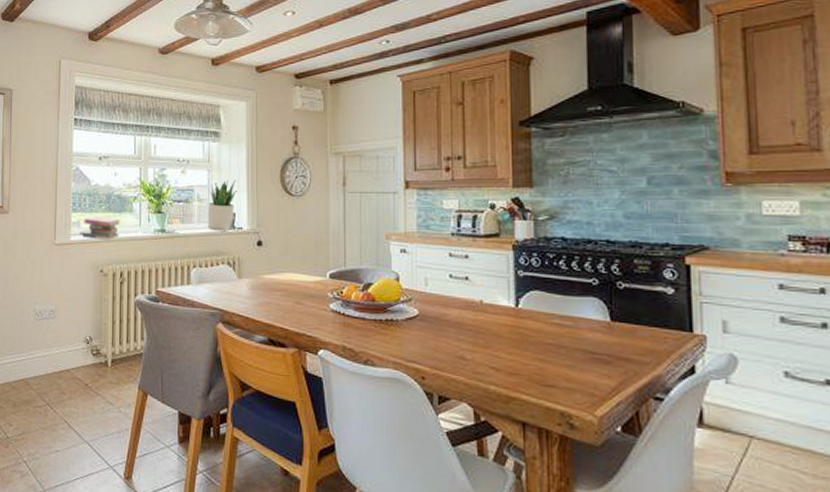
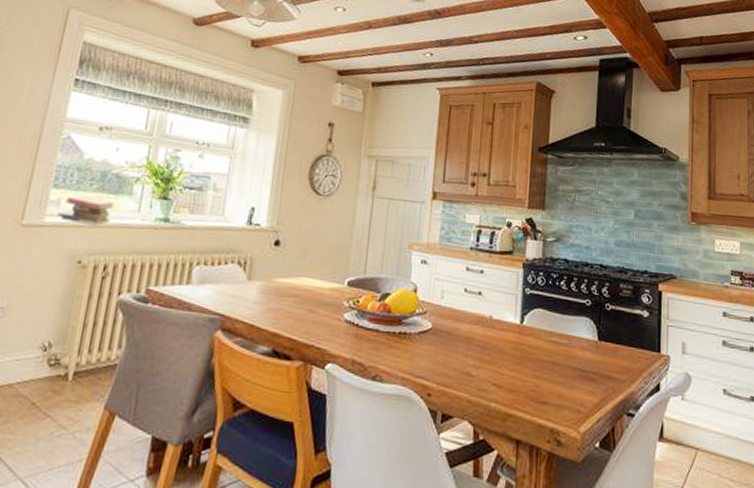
planter: present [208,180,236,231] -> none [221,171,260,227]

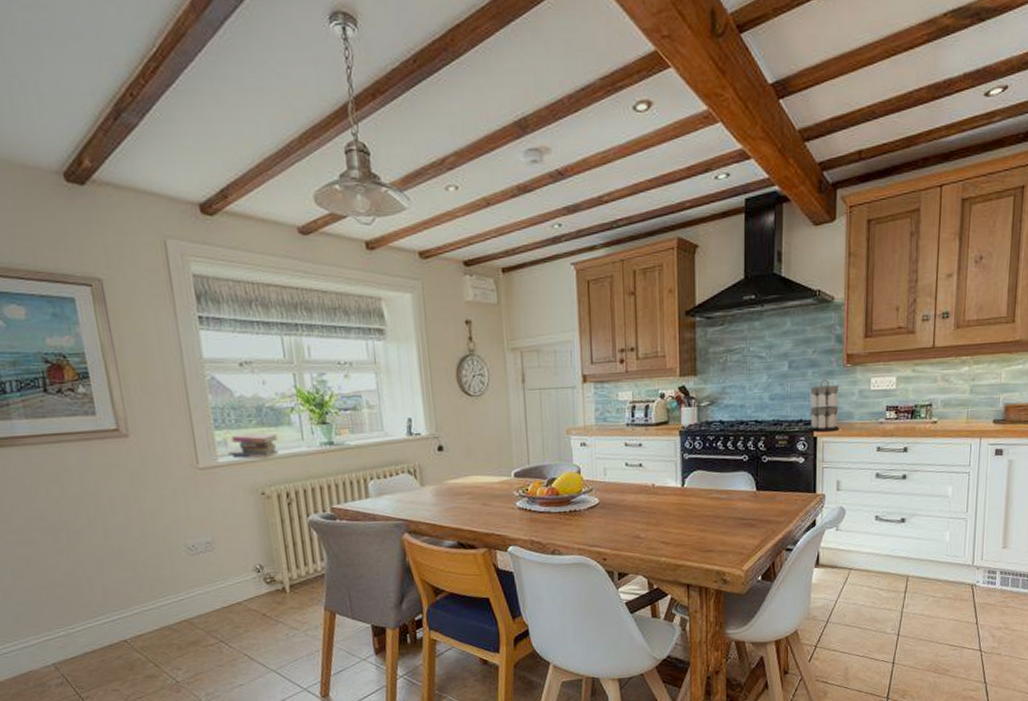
spice rack: none [654,234,685,290] -> present [809,380,840,433]

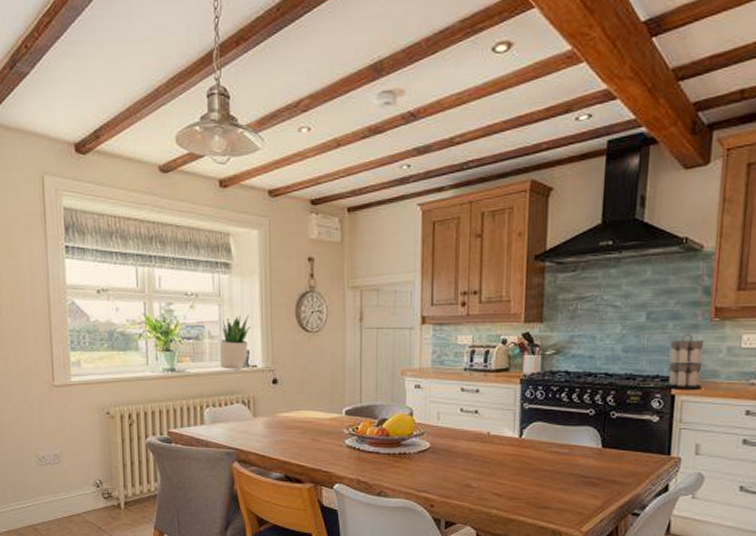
books: present [228,432,280,459] -> none [80,356,126,380]
planter: none [379,382,411,439] -> present [220,315,249,370]

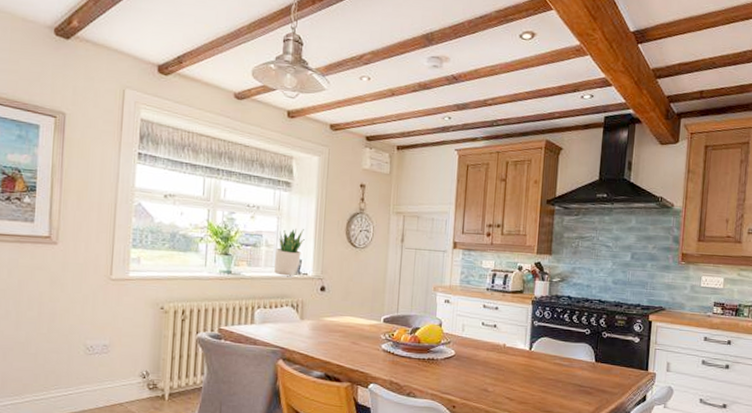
spice rack: present [666,334,705,391] -> none [645,272,674,319]

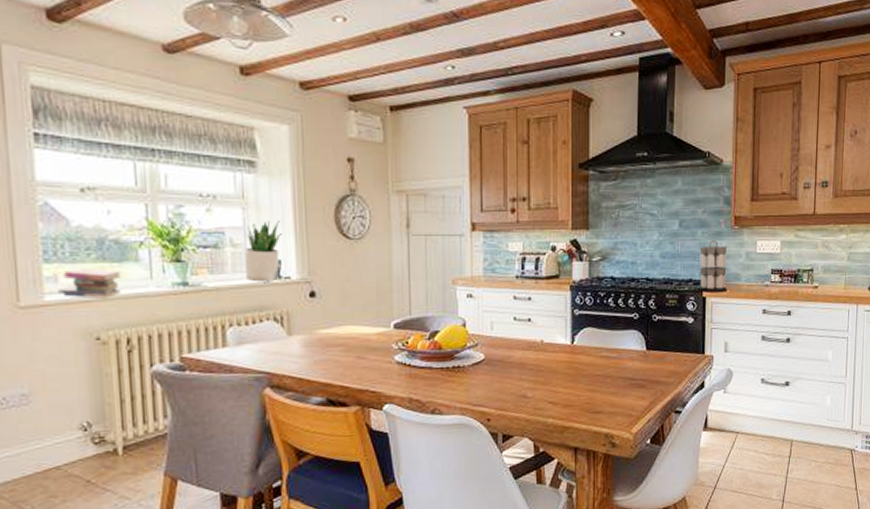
books: none [139,254,184,278] -> present [57,268,122,299]
spice rack: none [645,272,674,319] -> present [698,241,728,294]

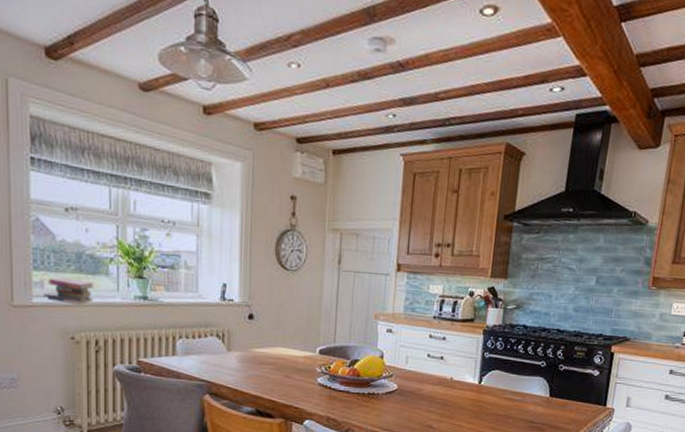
planter: present [245,221,280,282] -> none [196,248,228,303]
spice rack: present [698,241,728,294] -> none [607,299,642,351]

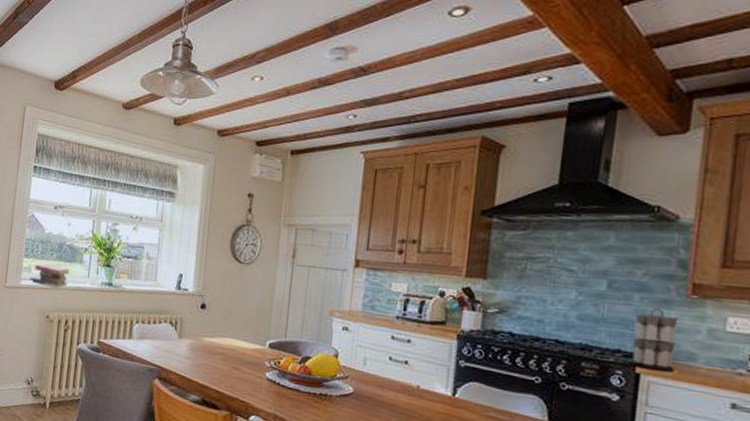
spice rack: none [607,299,642,351] -> present [630,308,679,374]

